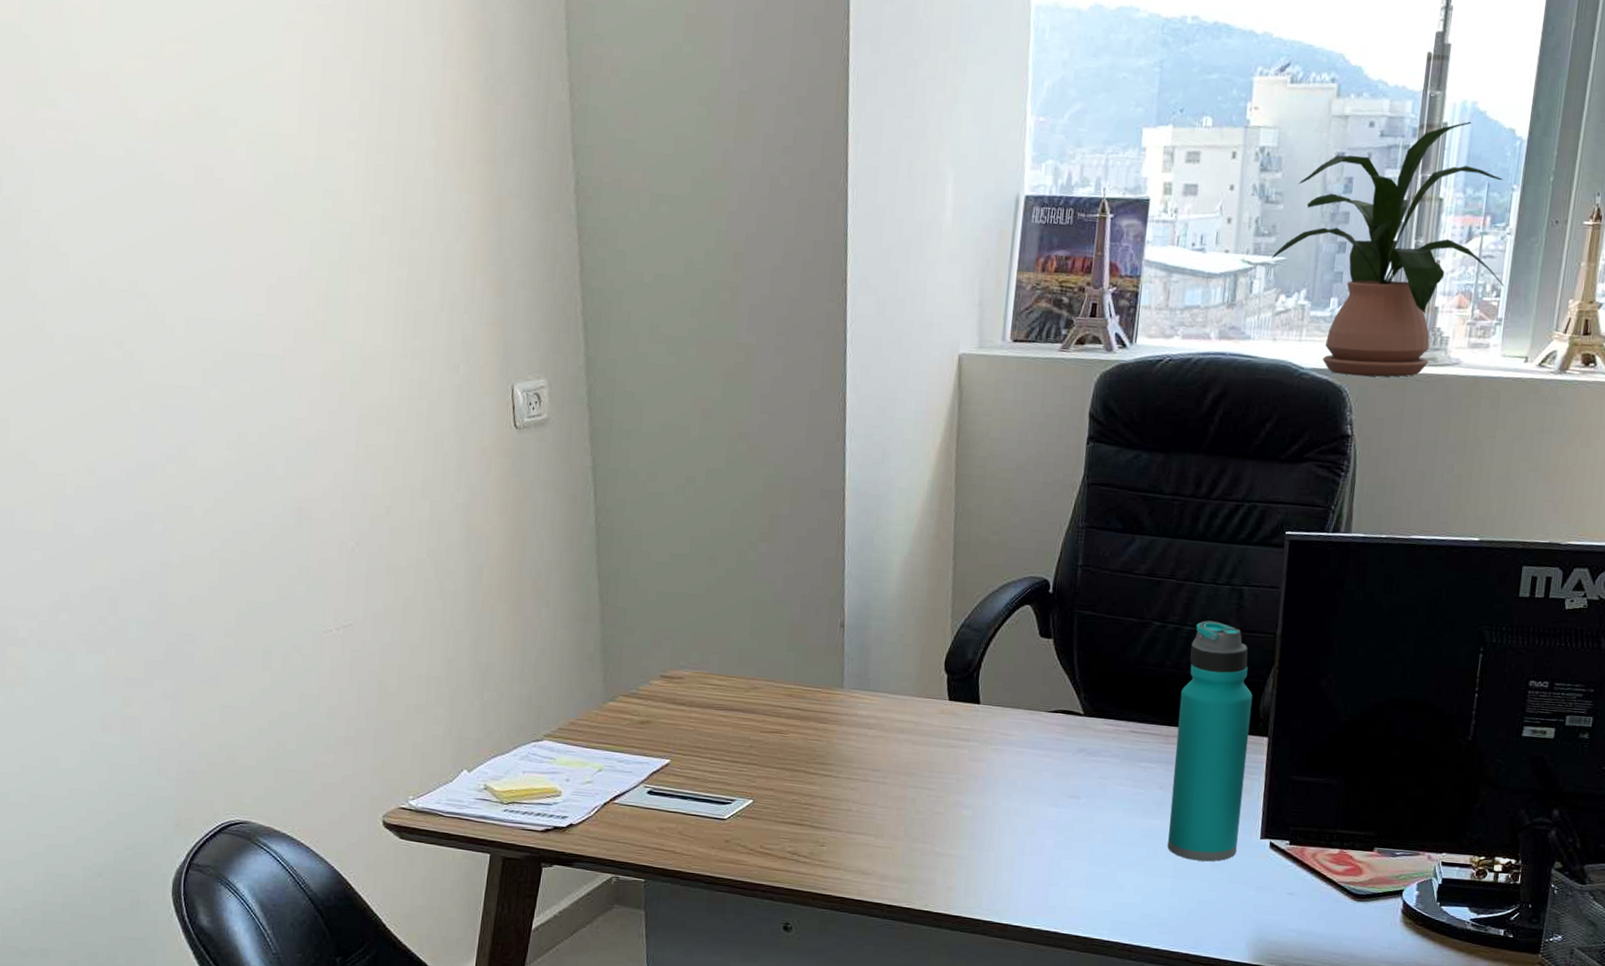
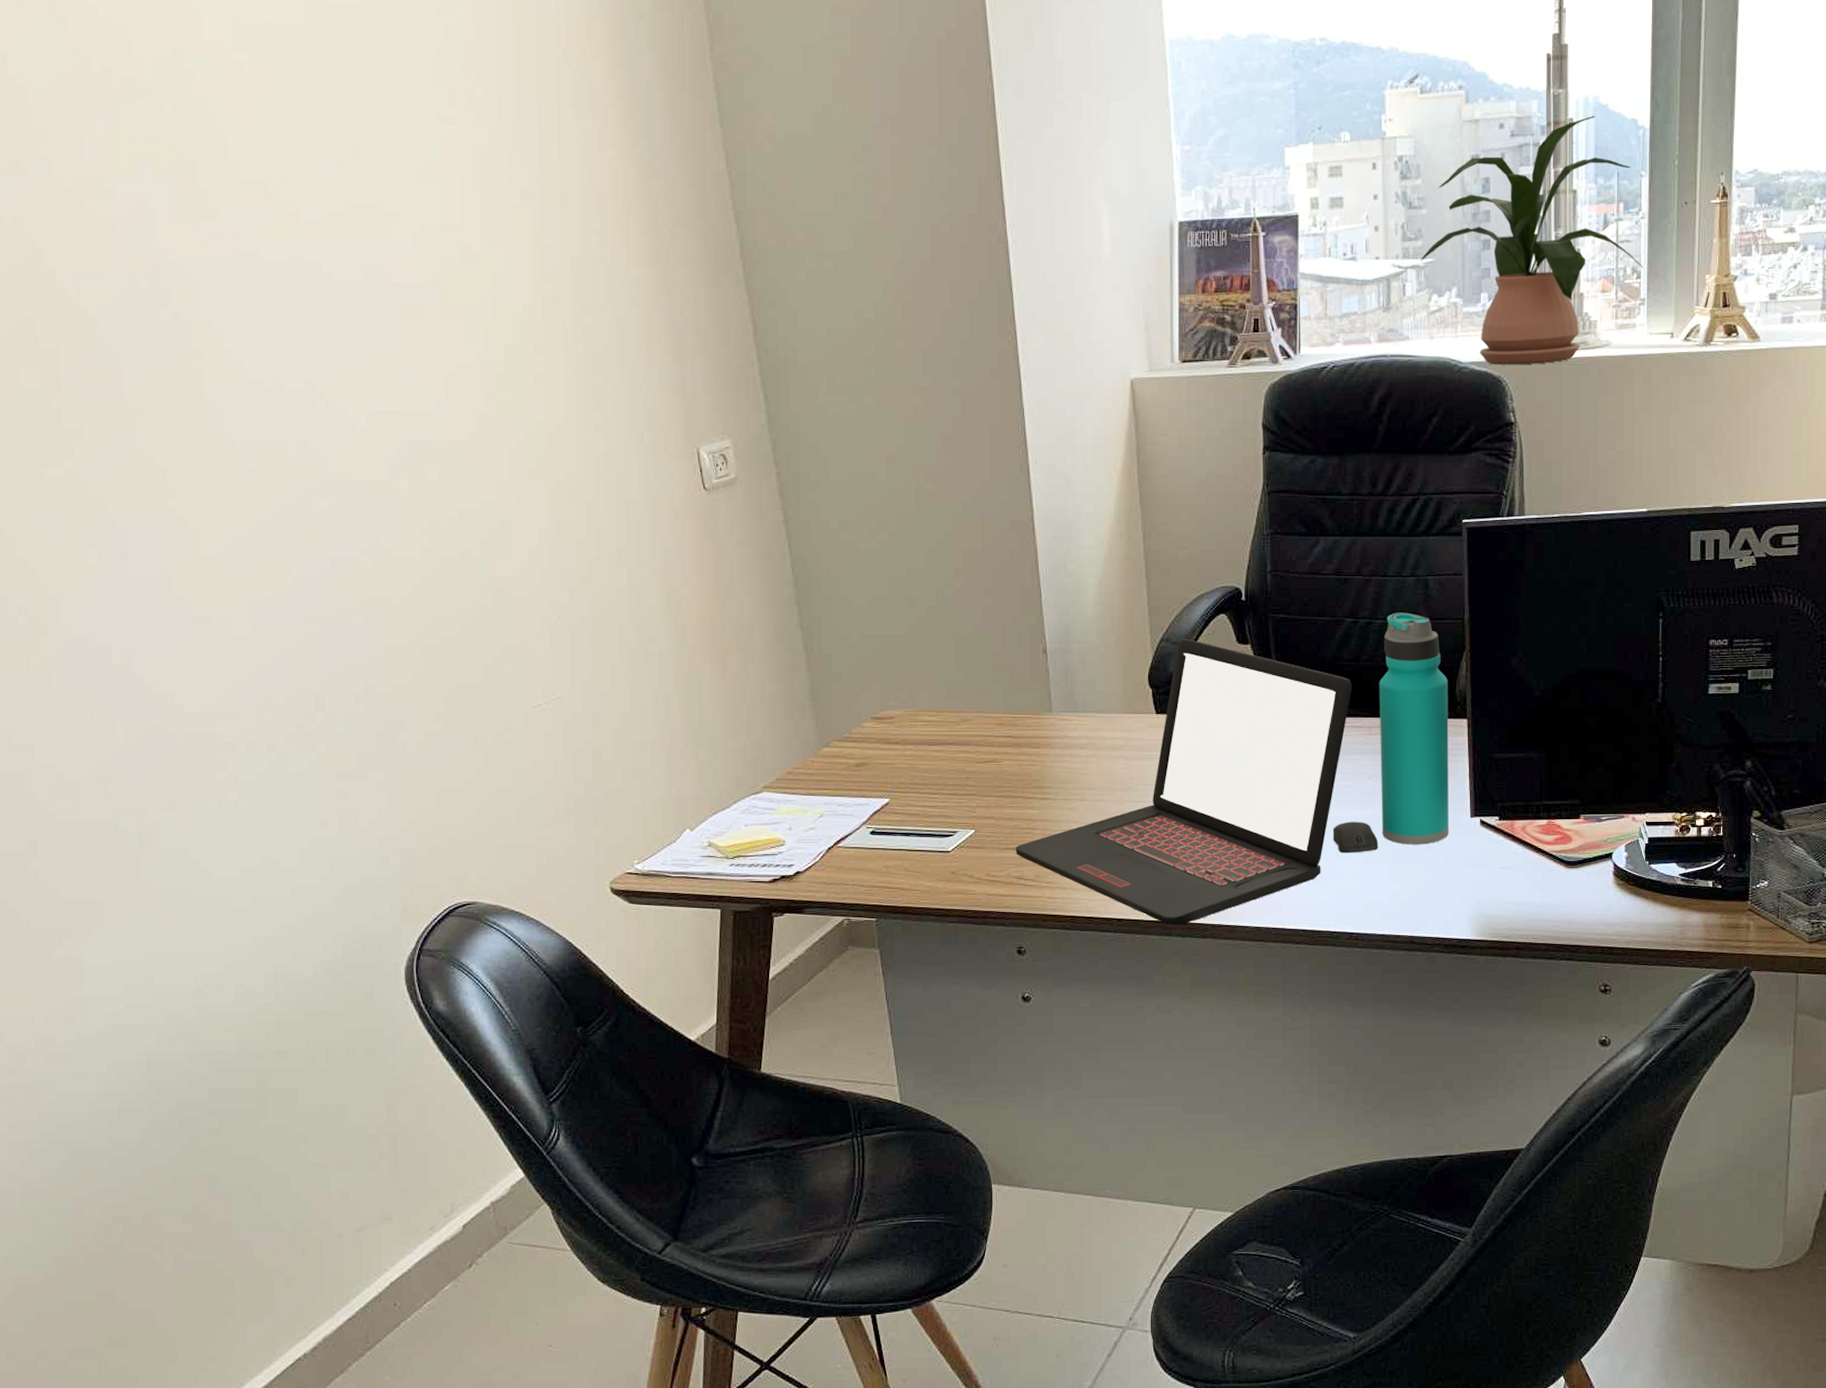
laptop: none [791,626,1154,918] -> present [1015,638,1353,925]
computer mouse: none [1116,830,1163,863] -> present [1332,821,1379,854]

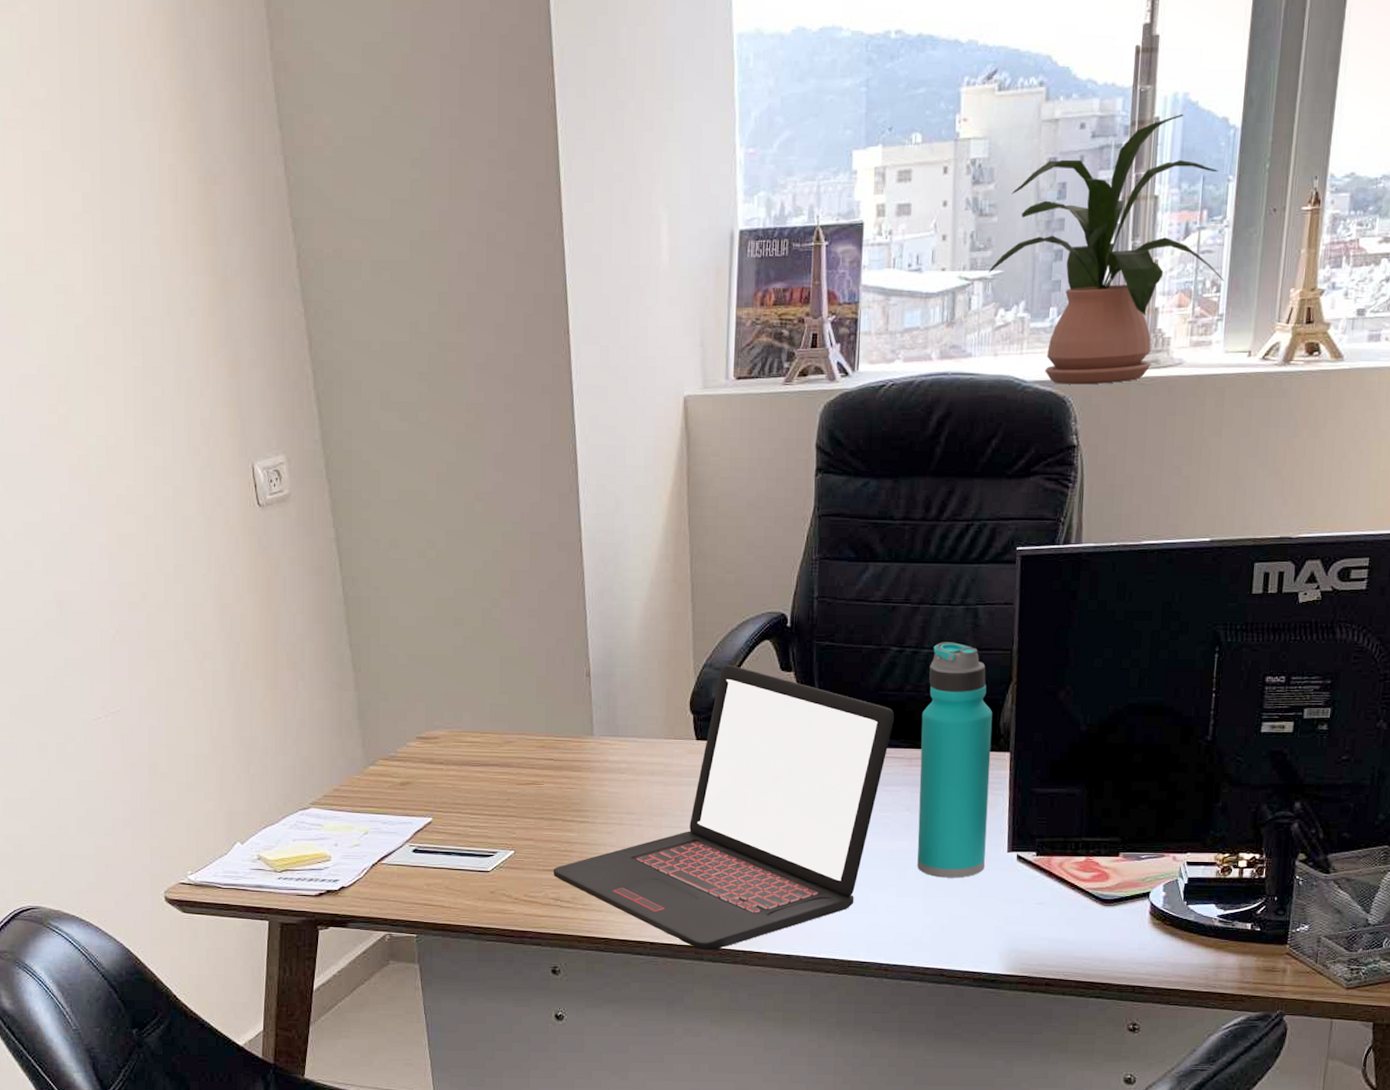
computer mouse: present [1332,821,1379,854] -> none [867,853,913,885]

